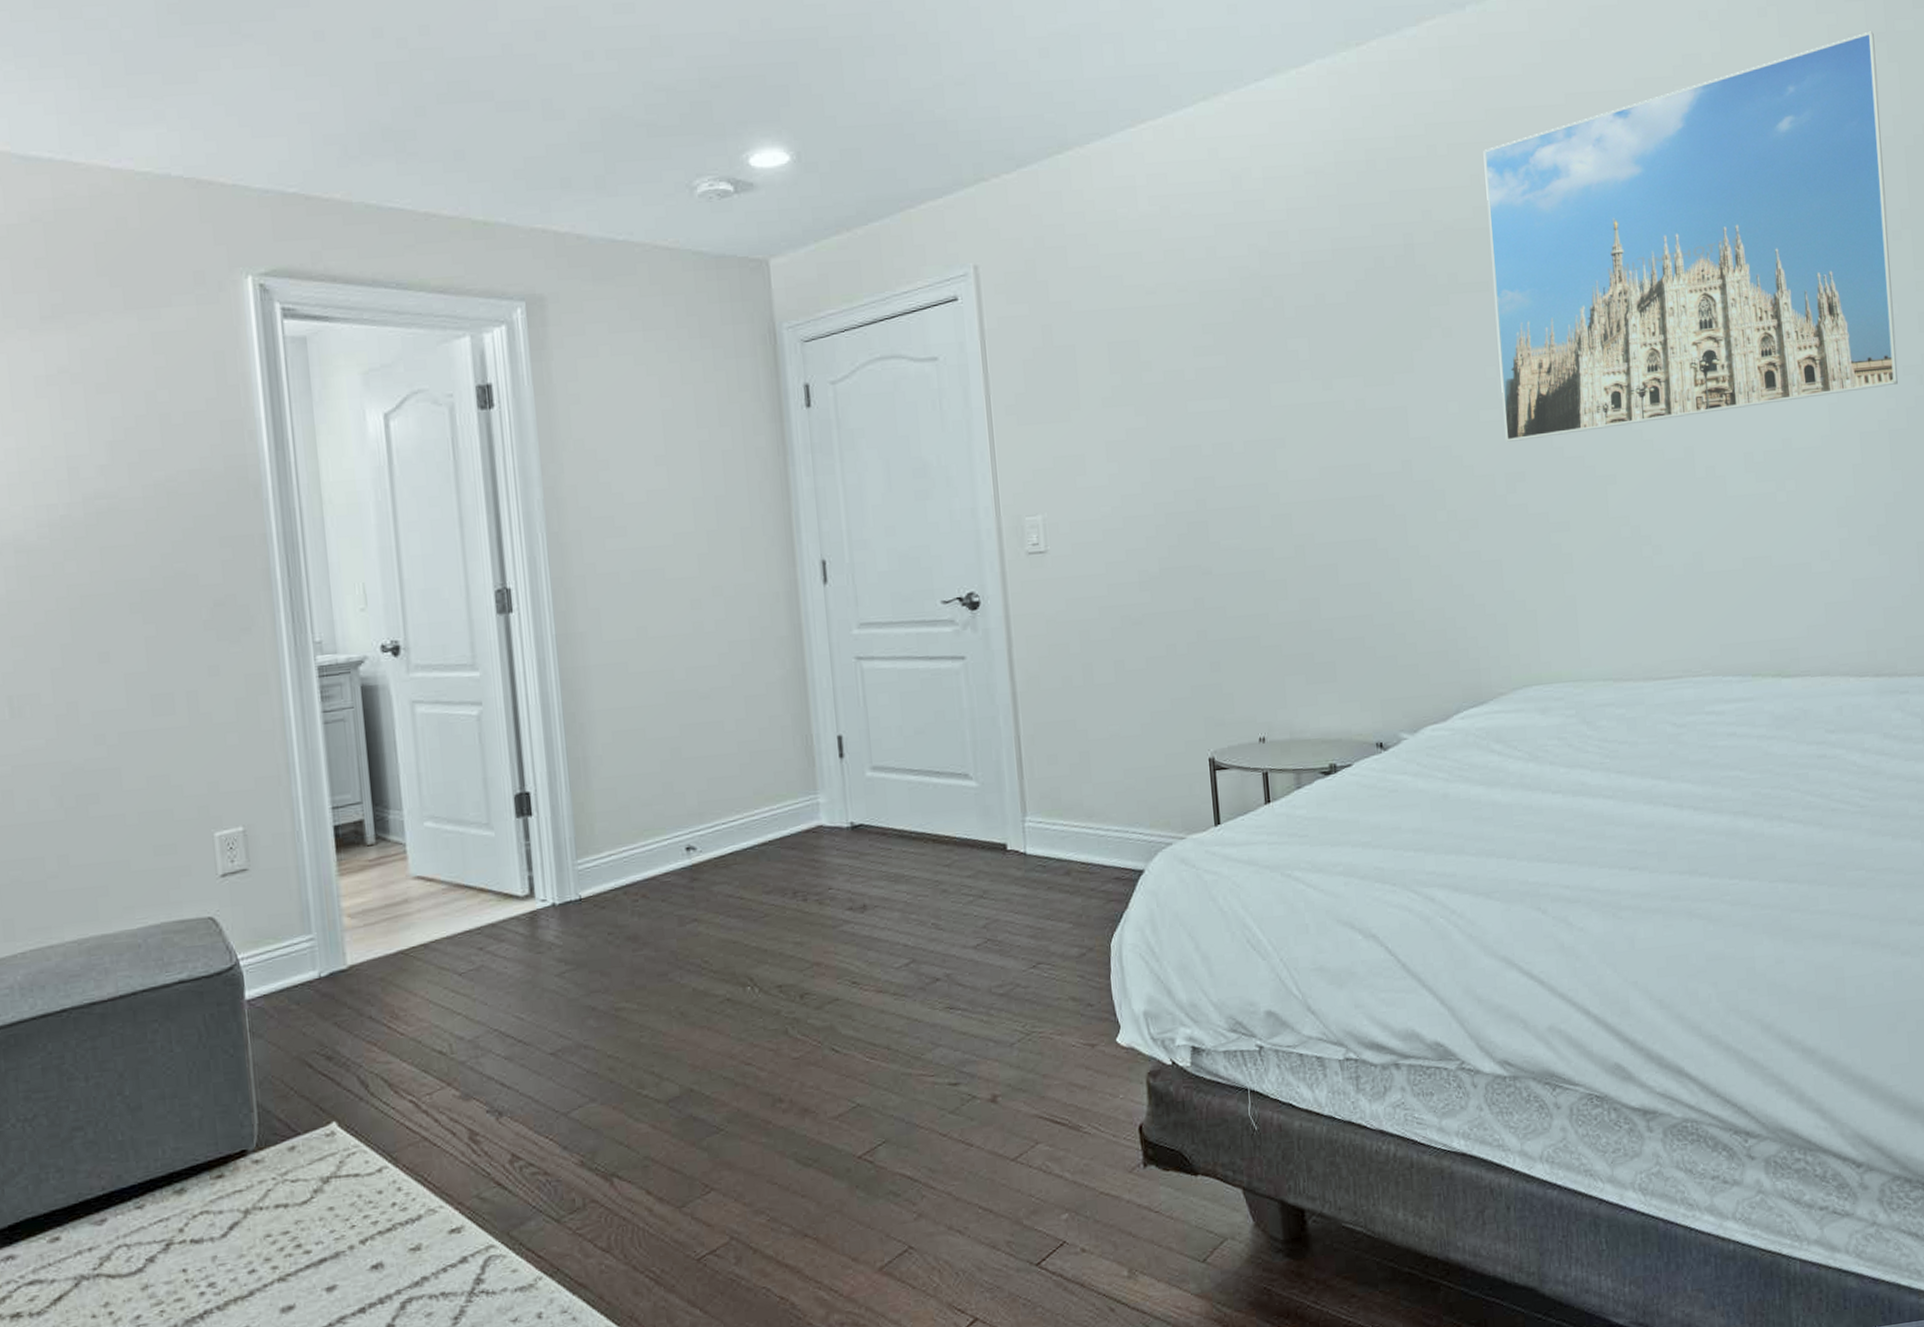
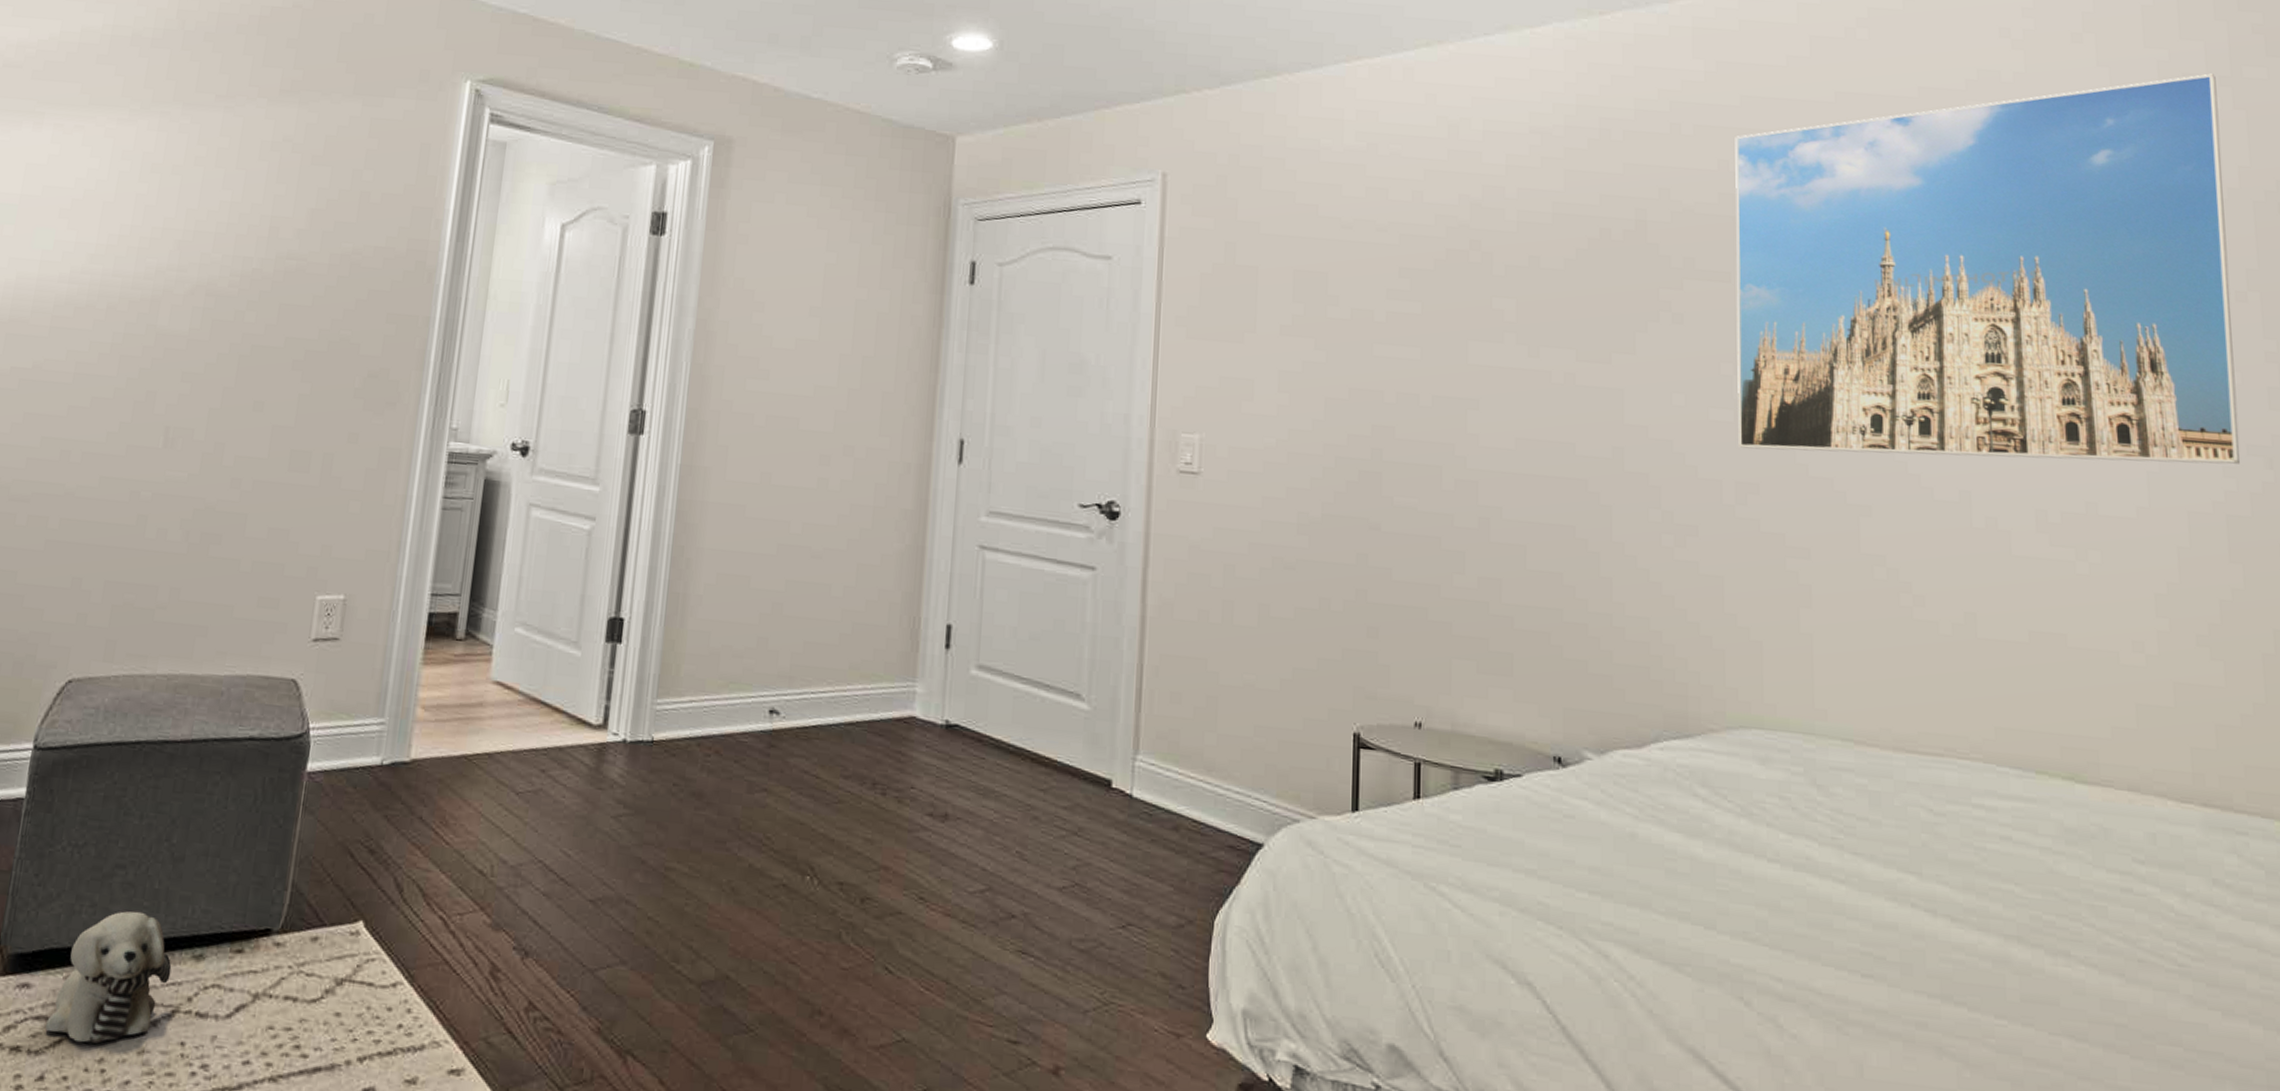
plush toy: none [40,1164,156,1295] -> present [45,911,172,1044]

